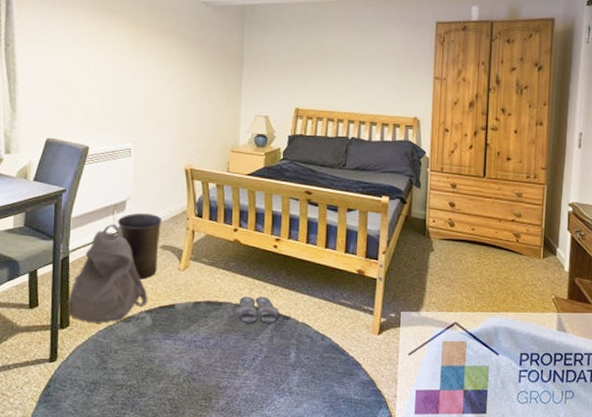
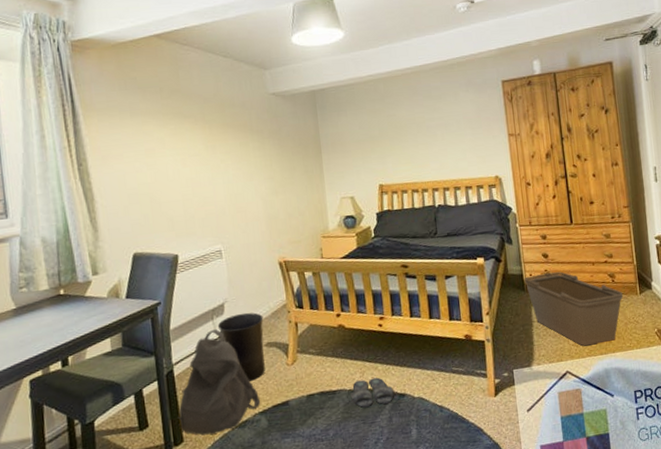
bicycle basket: none [426,222,525,301] -> present [524,271,623,347]

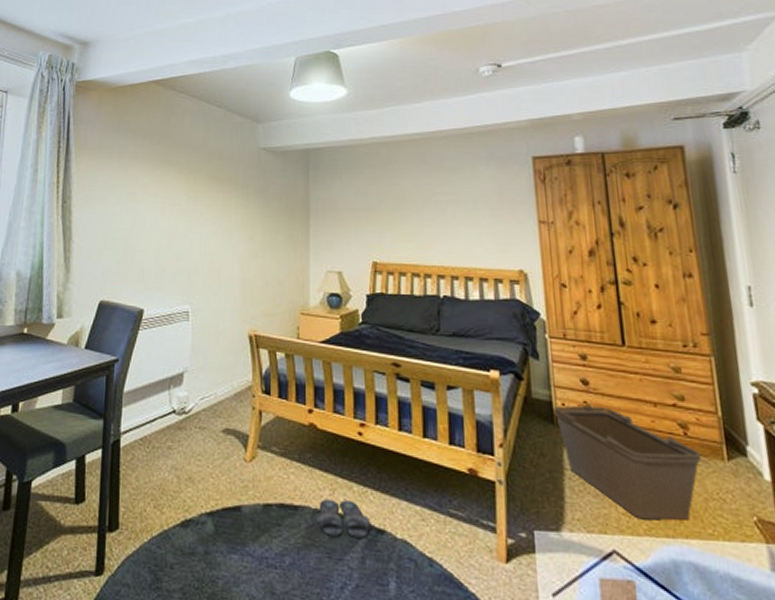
backpack: present [176,329,261,435] -> none [113,401,209,528]
waste bin: present [217,312,265,381] -> none [173,387,224,472]

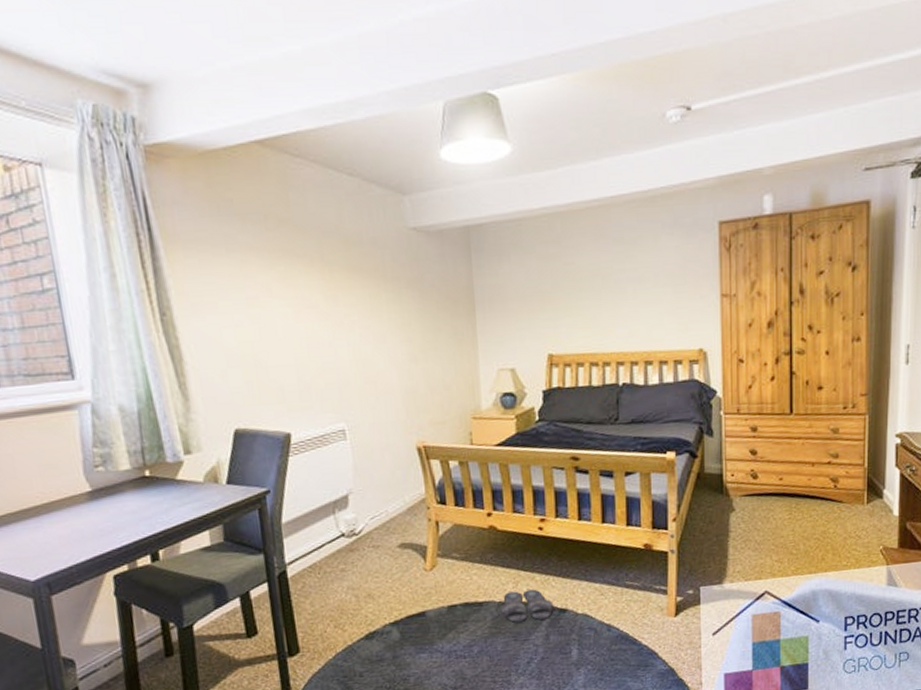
bicycle basket: present [553,405,701,521] -> none [724,472,845,563]

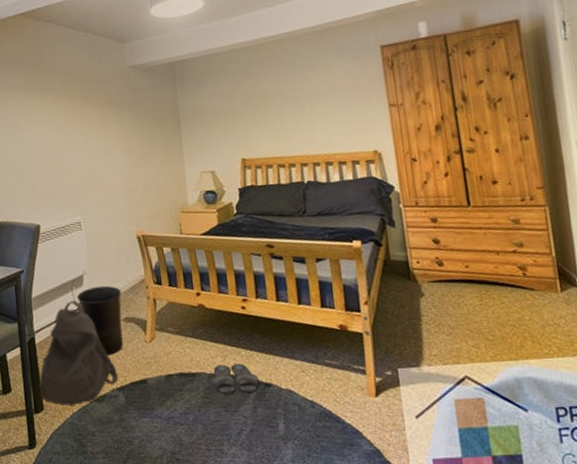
backpack: none [290,525,392,646] -> present [37,301,119,406]
waste bin: none [340,506,398,587] -> present [76,285,123,355]

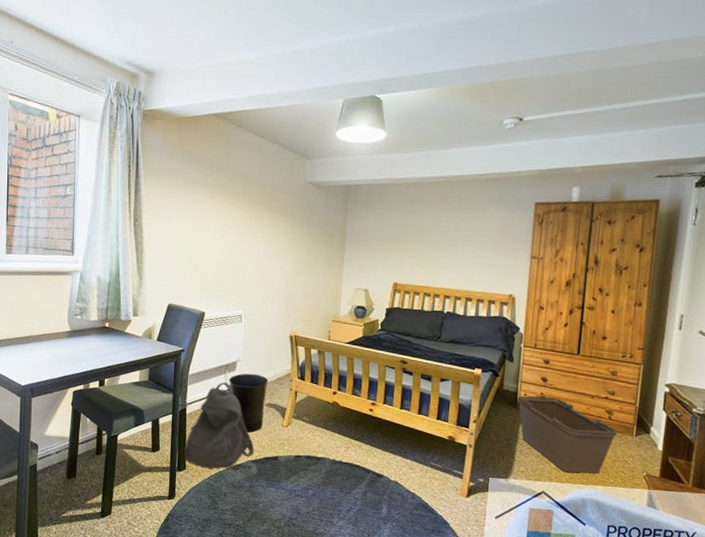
slippers: present [211,363,259,395] -> none [333,453,373,480]
bicycle basket: none [410,260,538,349] -> present [517,395,617,474]

